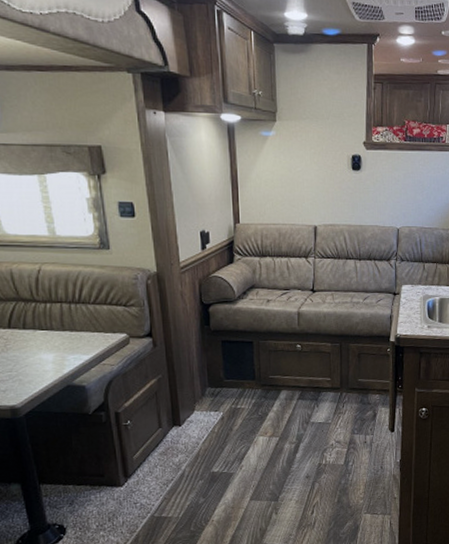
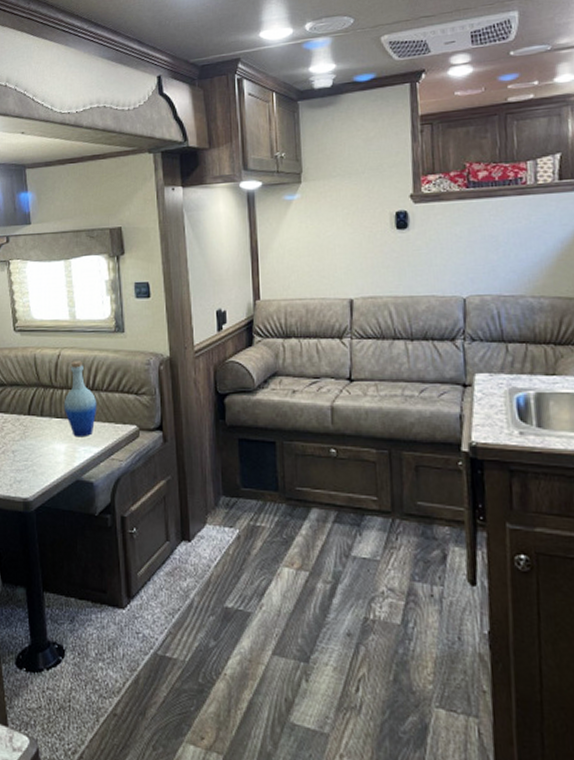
bottle: none [48,276,85,347] -> present [63,361,97,438]

